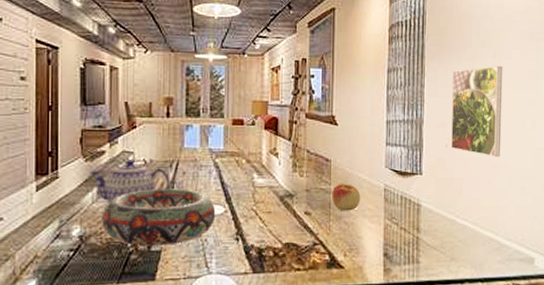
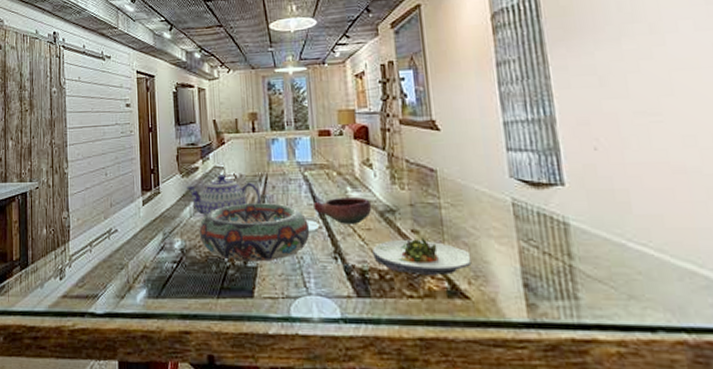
bowl: none [220,183,274,208] -> present [313,197,372,224]
salad plate: none [271,218,349,251] -> present [373,237,472,276]
apple: present [332,184,361,211] -> none [442,197,482,230]
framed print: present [451,66,503,157] -> none [590,43,687,161]

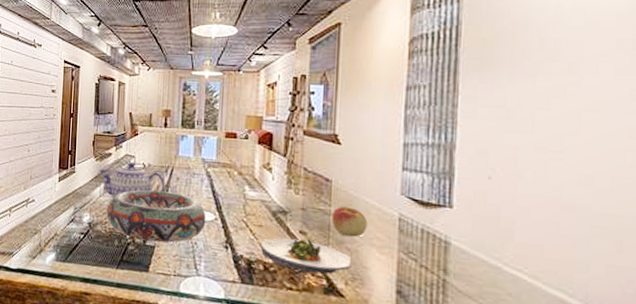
bowl: present [313,197,372,224] -> none [211,194,266,220]
apple: none [442,197,482,230] -> present [332,206,368,237]

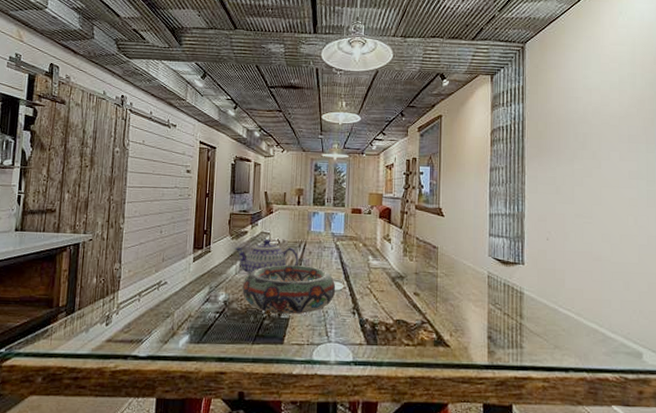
salad plate: present [261,238,352,274] -> none [383,299,454,329]
apple: present [332,206,368,237] -> none [439,269,466,294]

